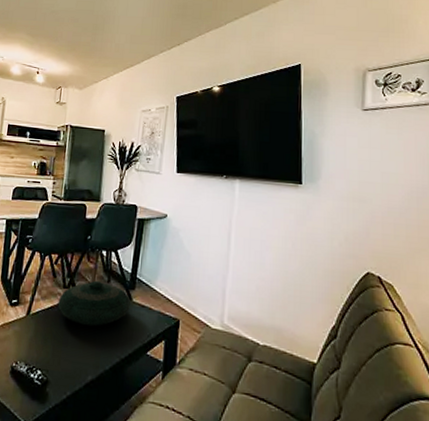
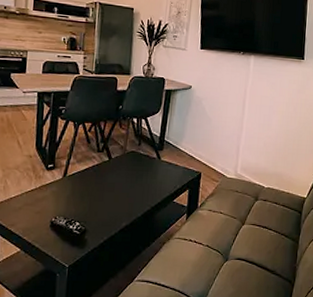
decorative bowl: present [57,280,131,327] -> none [92,144,159,183]

